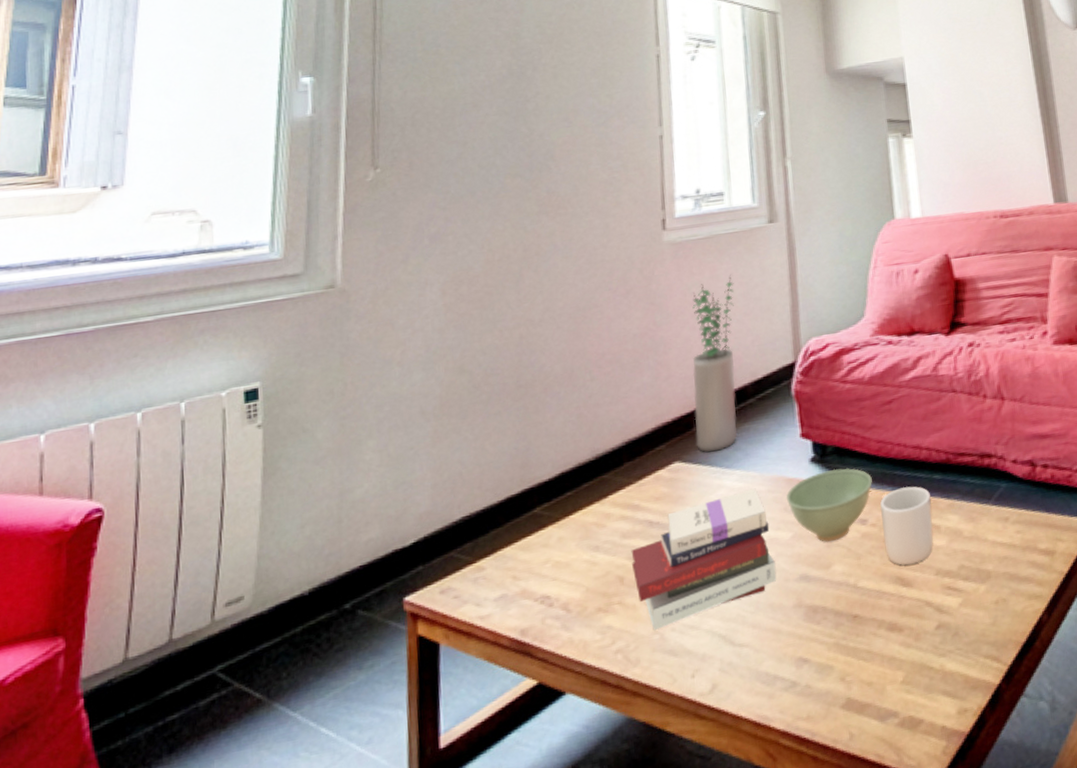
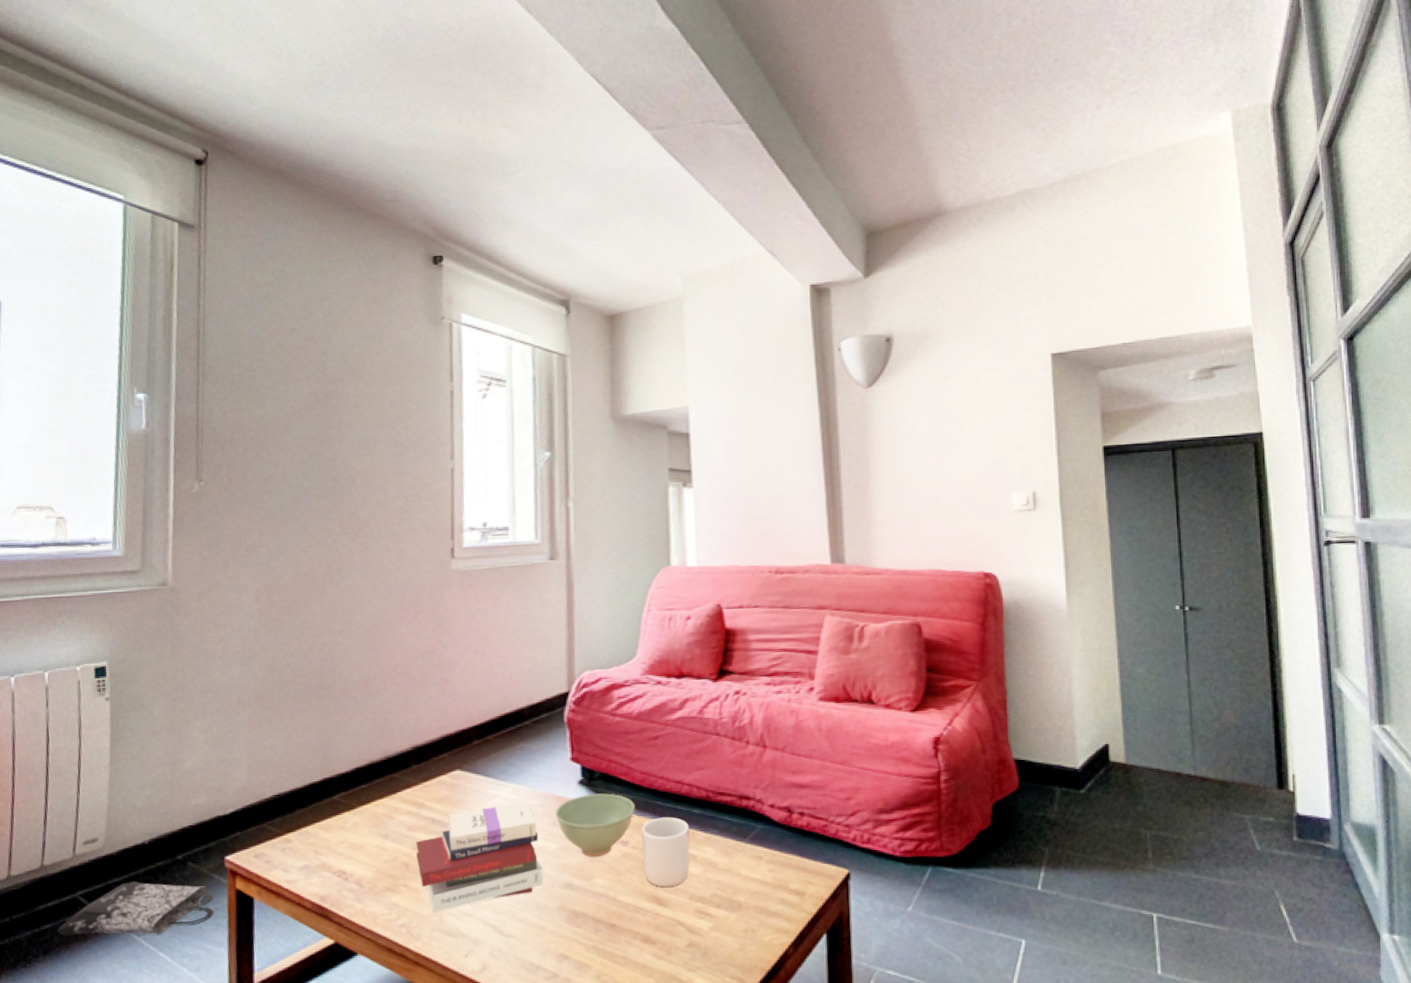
tote bag: none [187,637,390,726] -> present [56,881,214,936]
vase: present [692,274,738,452] -> none [474,605,515,765]

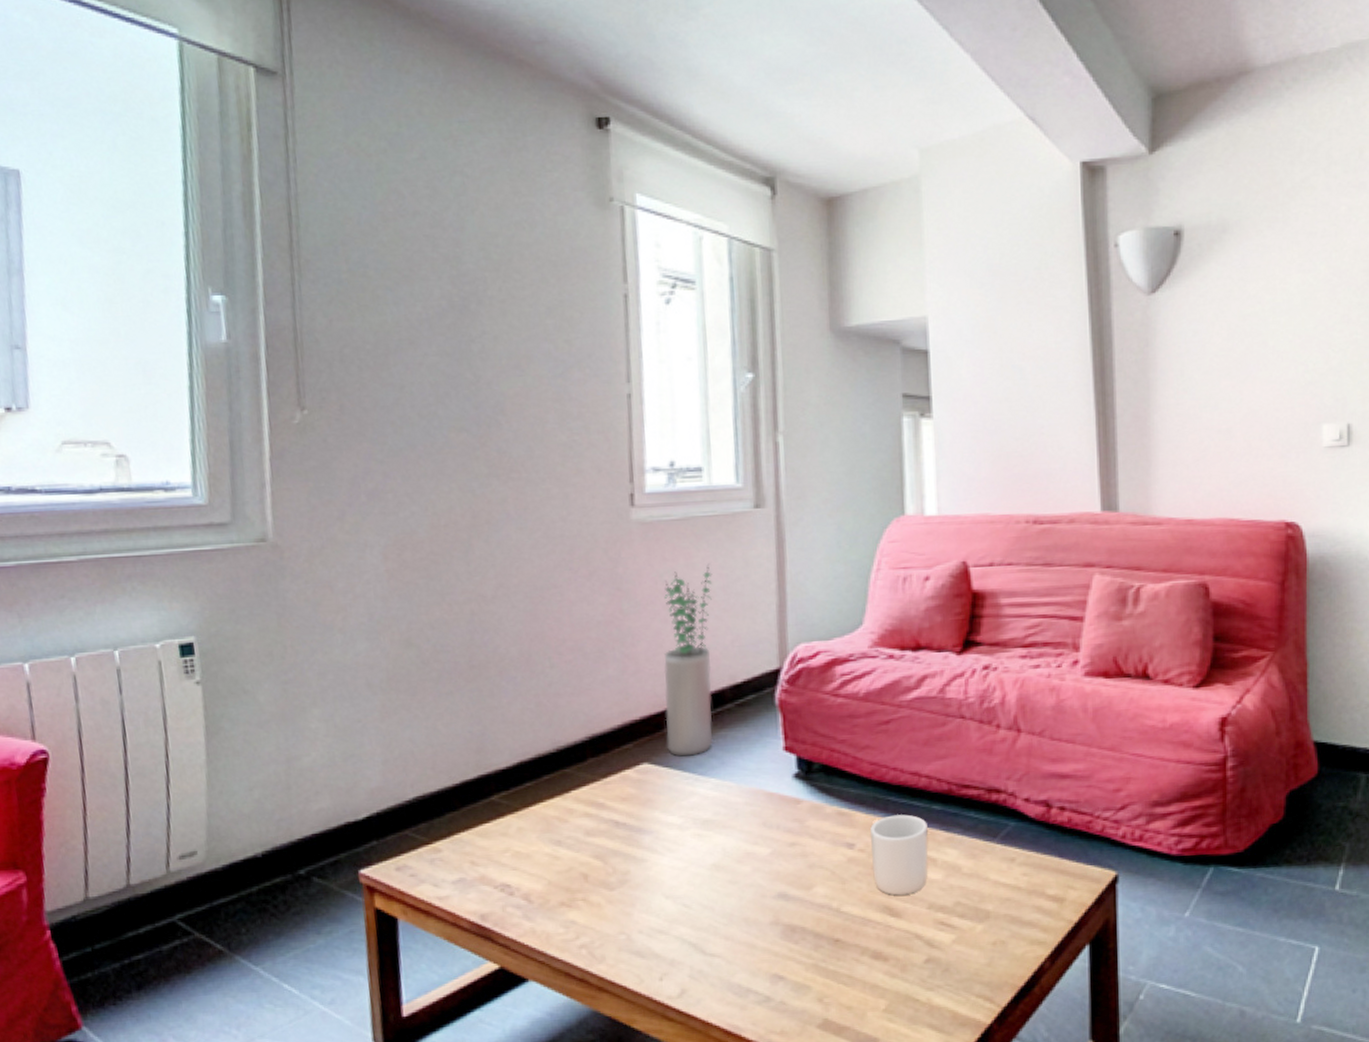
tote bag: present [56,881,214,936] -> none [151,901,348,968]
books: present [416,801,543,913] -> none [595,799,753,931]
vase: none [474,605,515,765] -> present [664,563,714,757]
bowl: present [554,792,635,858] -> none [765,787,863,863]

